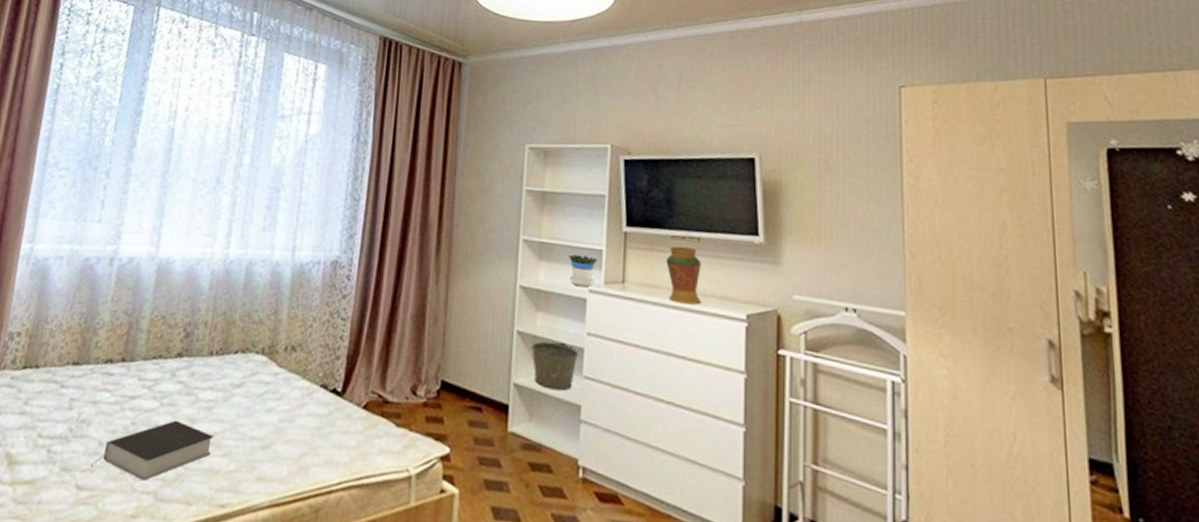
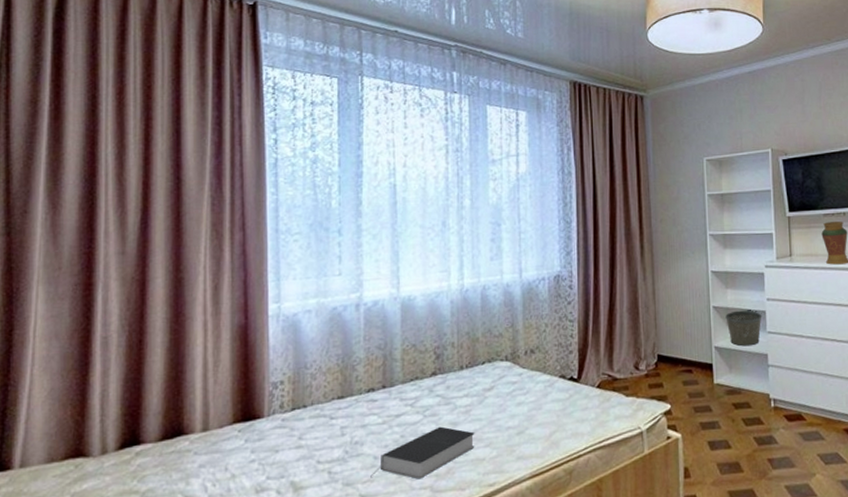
flowerpot: present [568,254,597,287] -> none [747,239,769,264]

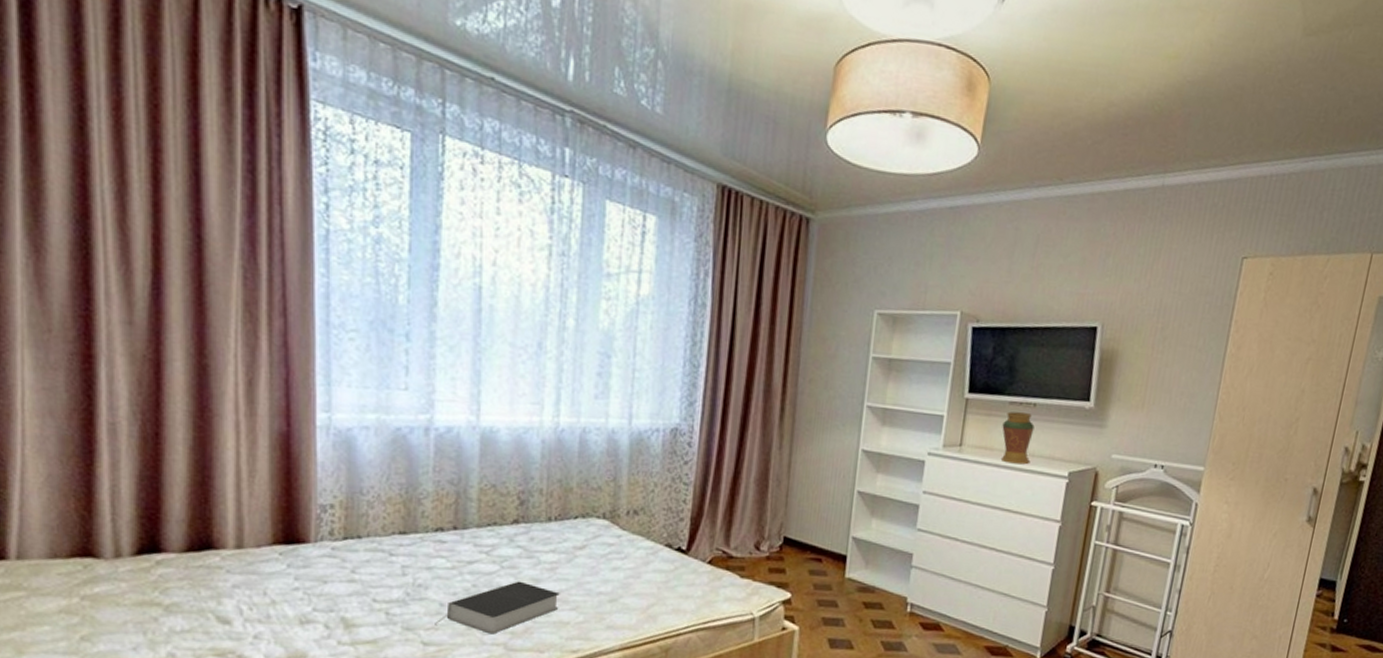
basket: present [725,310,762,347] -> none [870,500,914,542]

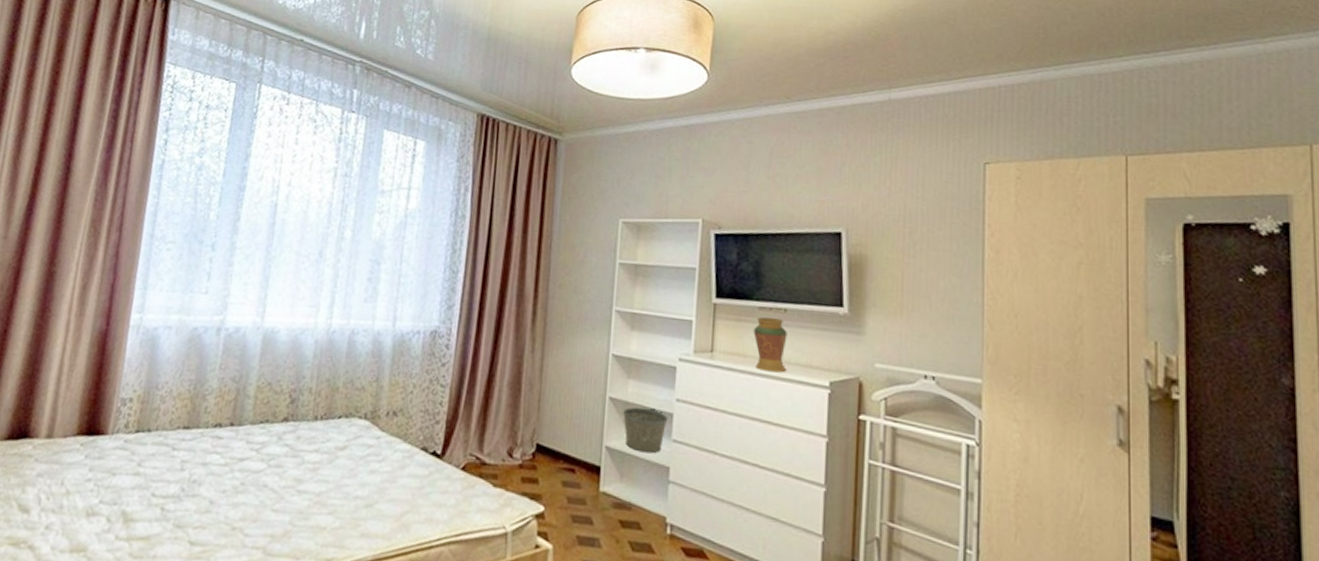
book: present [435,581,560,634] -> none [203,480,320,537]
basket: none [870,500,914,542] -> present [623,407,668,454]

